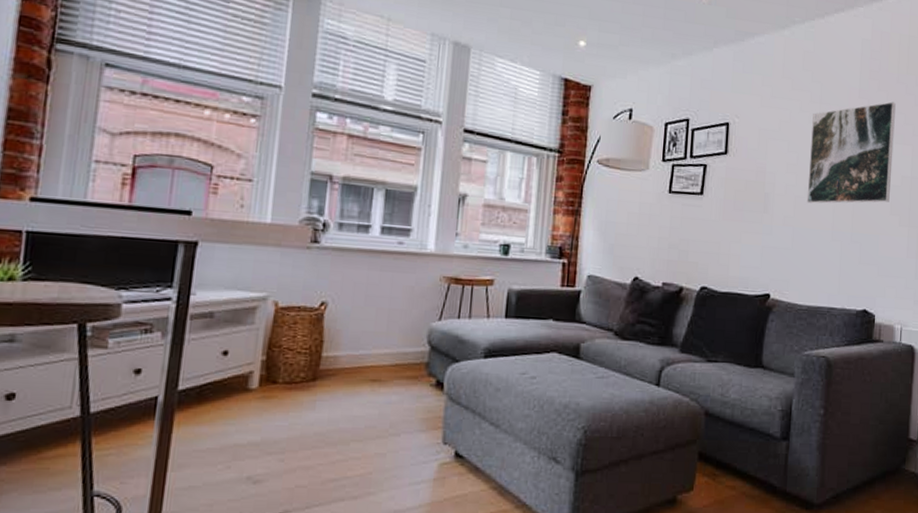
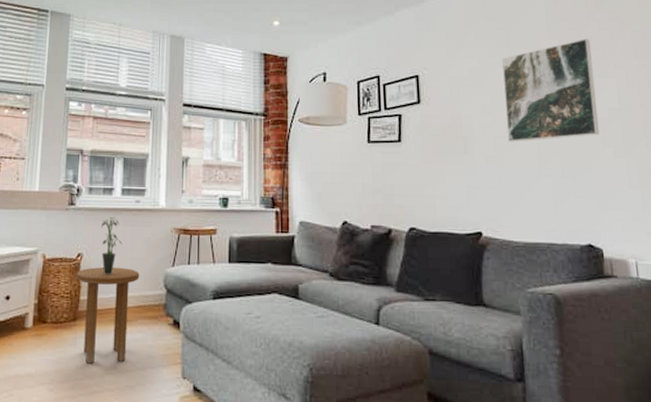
side table: none [317,319,399,430] -> present [76,267,140,364]
potted plant: none [352,260,379,329] -> present [101,217,123,276]

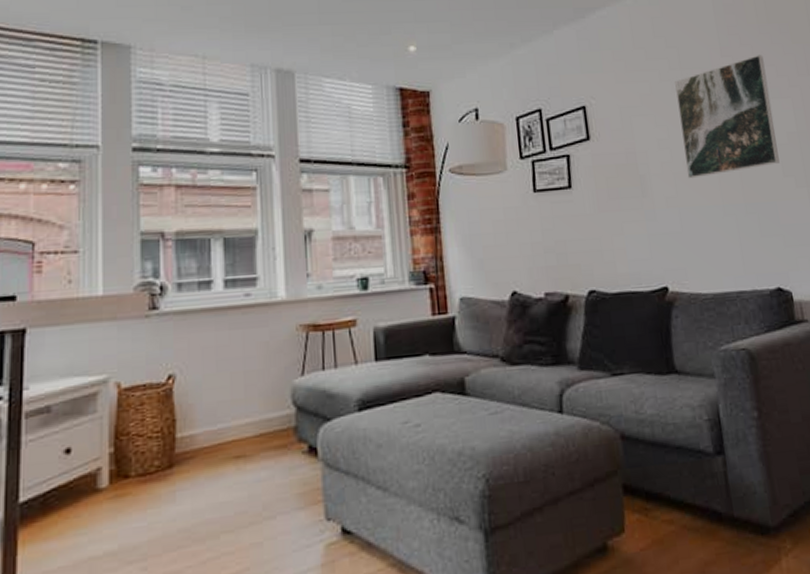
side table: present [76,267,140,364] -> none [167,385,258,524]
potted plant: present [101,217,123,276] -> none [199,320,231,400]

